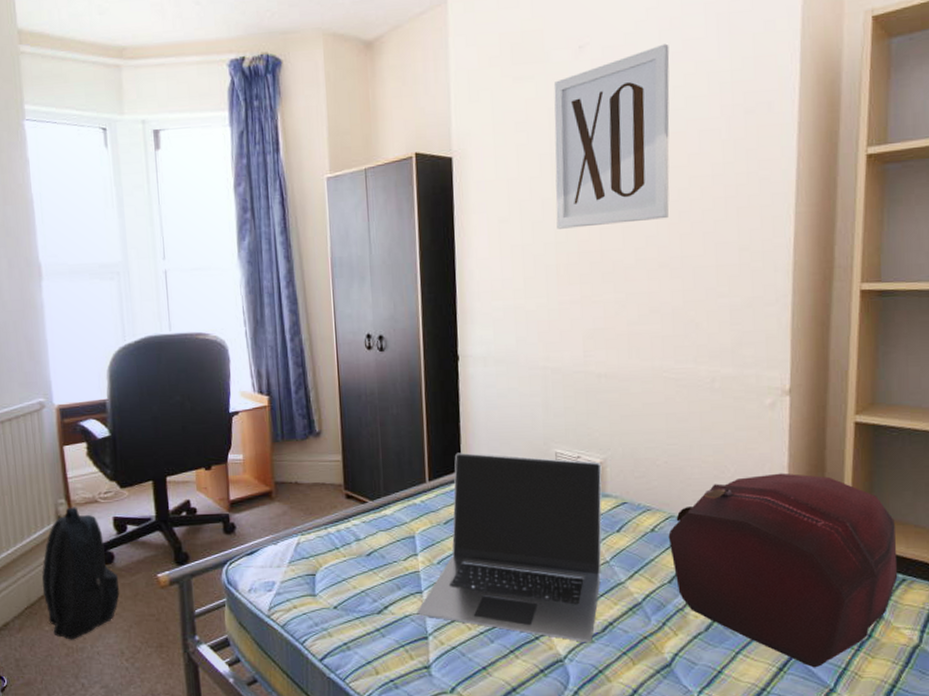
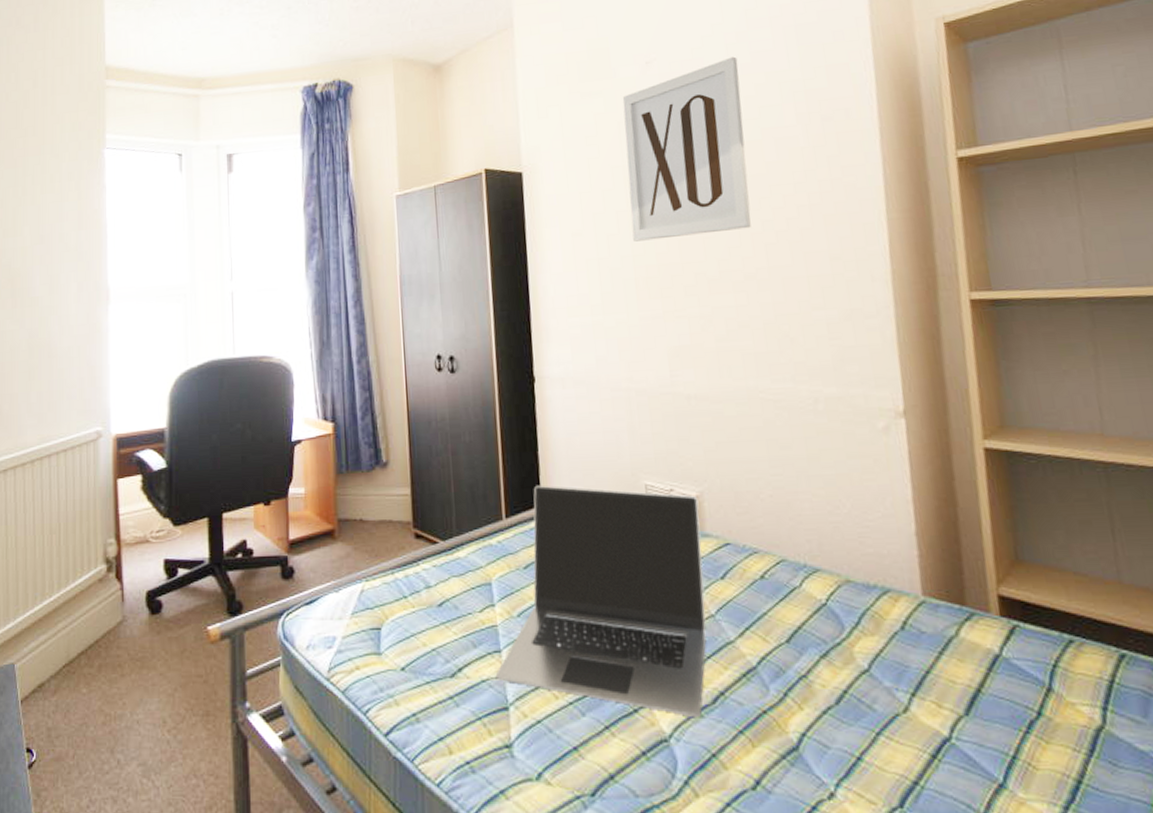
backpack: present [42,507,120,640] -> none [83,547,166,705]
backpack: present [668,473,898,668] -> none [781,508,1064,756]

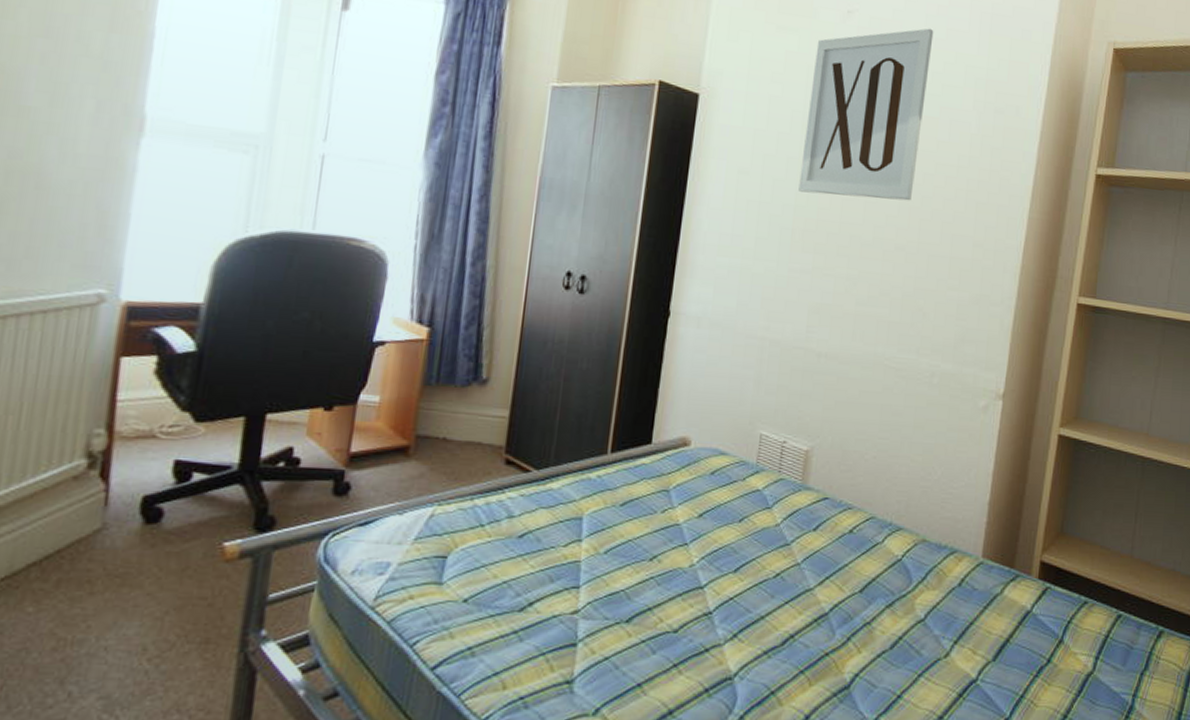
laptop: present [495,485,707,717] -> none [568,422,808,657]

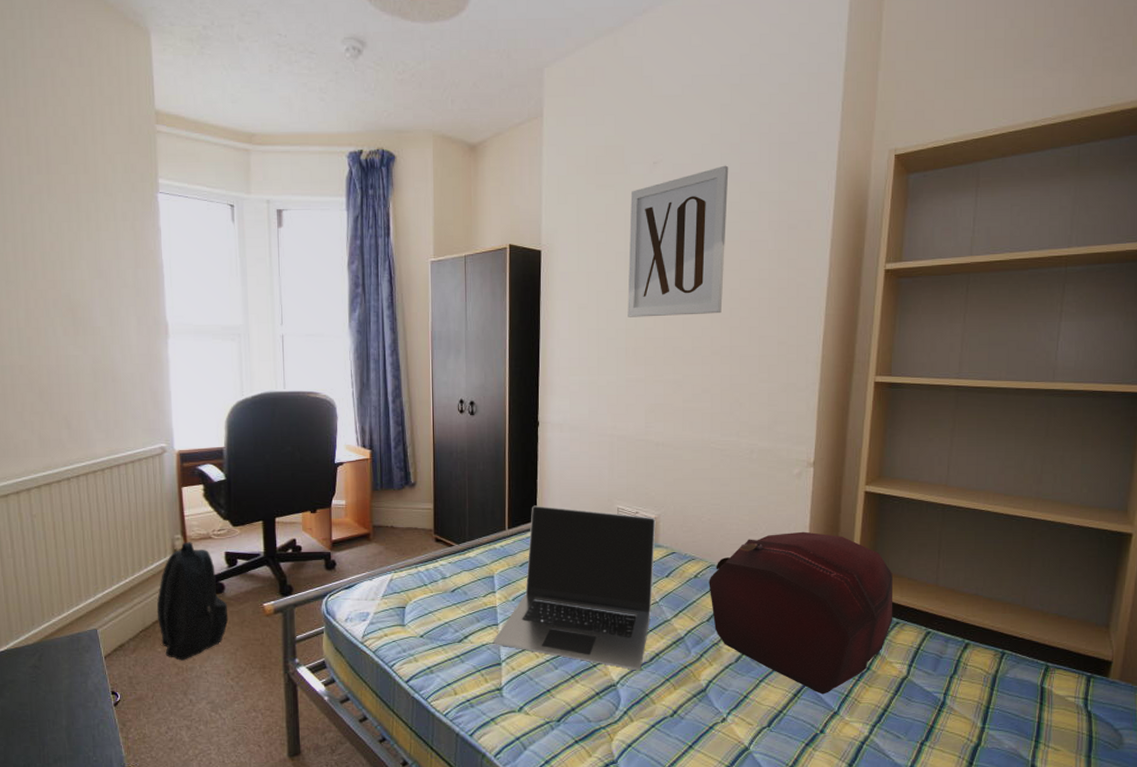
backpack: none [36,440,164,628] -> present [156,542,229,661]
laptop: none [568,422,808,657] -> present [492,505,656,670]
backpack: none [866,480,1084,695] -> present [709,531,893,695]

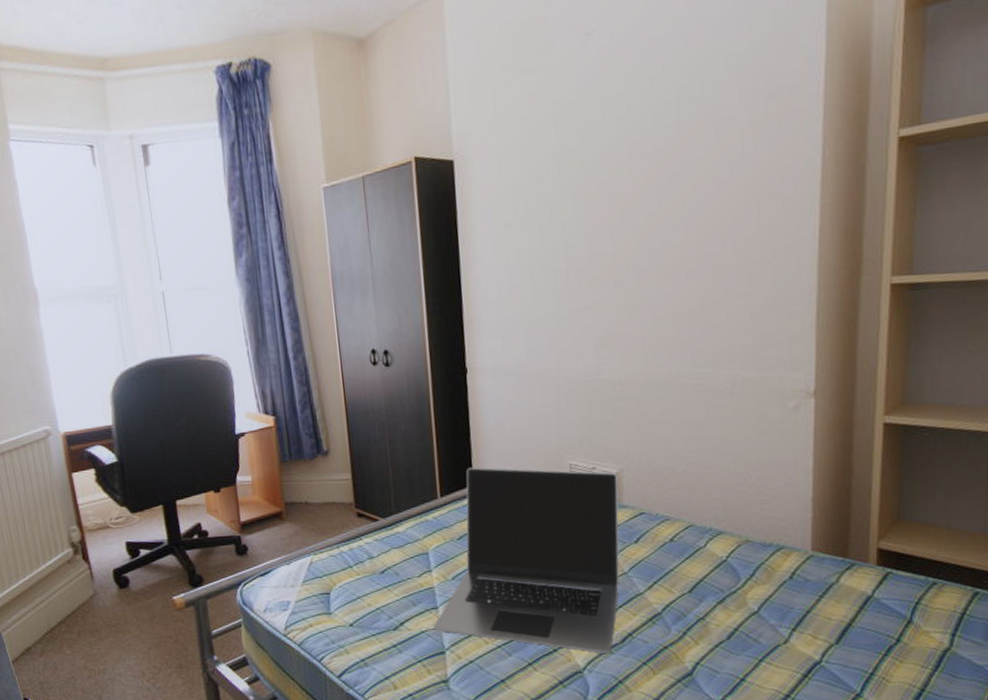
backpack: present [156,542,229,661] -> none [59,533,137,663]
wall art: present [627,165,729,317] -> none [559,25,685,232]
backpack: present [709,531,893,695] -> none [688,477,928,674]

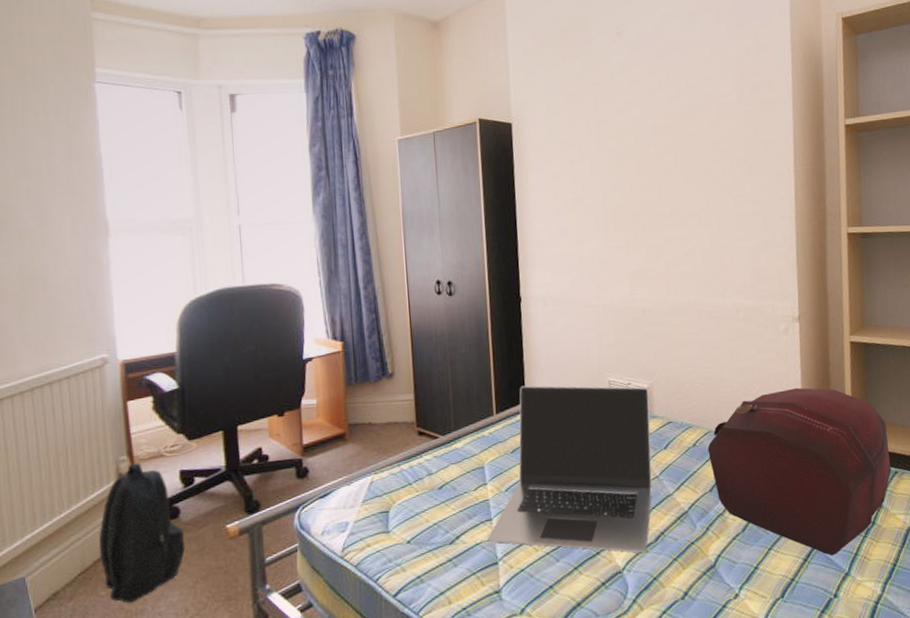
backpack: none [59,533,137,663] -> present [98,463,186,603]
backpack: none [688,477,928,674] -> present [707,387,892,556]

